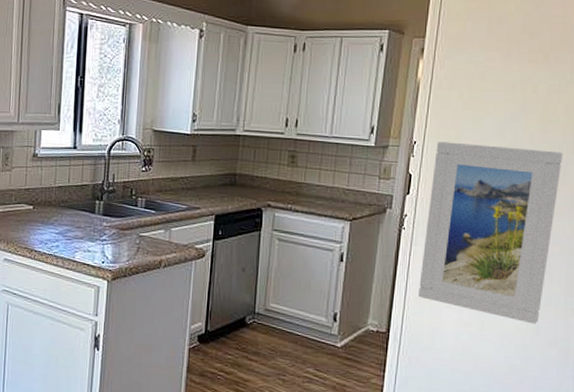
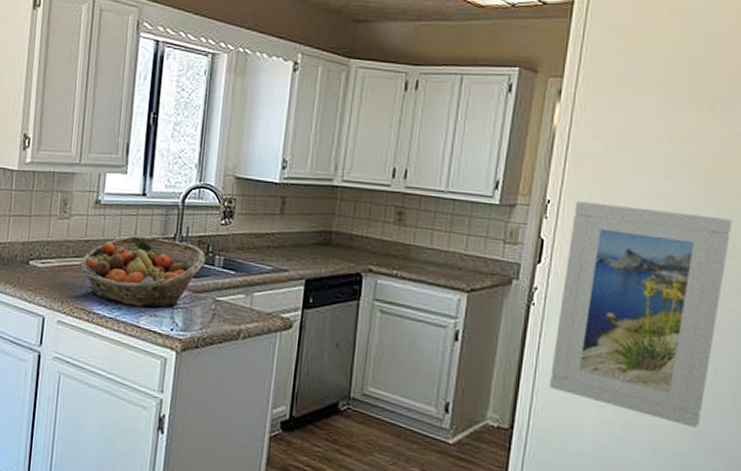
fruit basket: none [21,184,130,245] -> present [79,236,206,308]

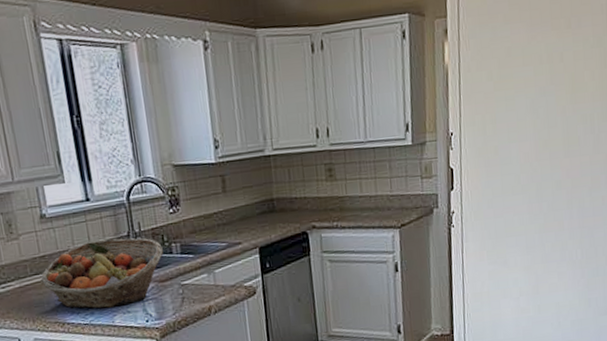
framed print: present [550,201,733,428] -> none [473,120,595,298]

